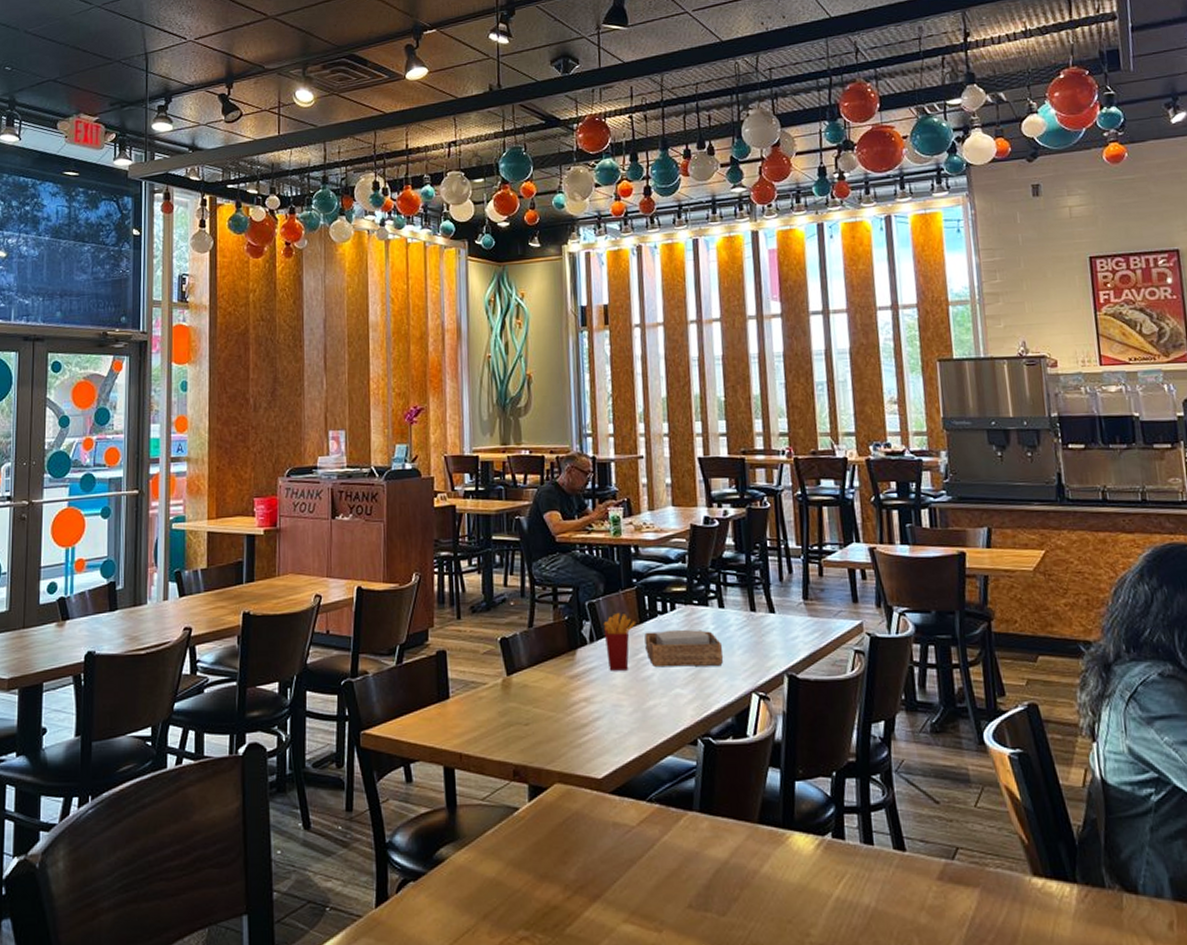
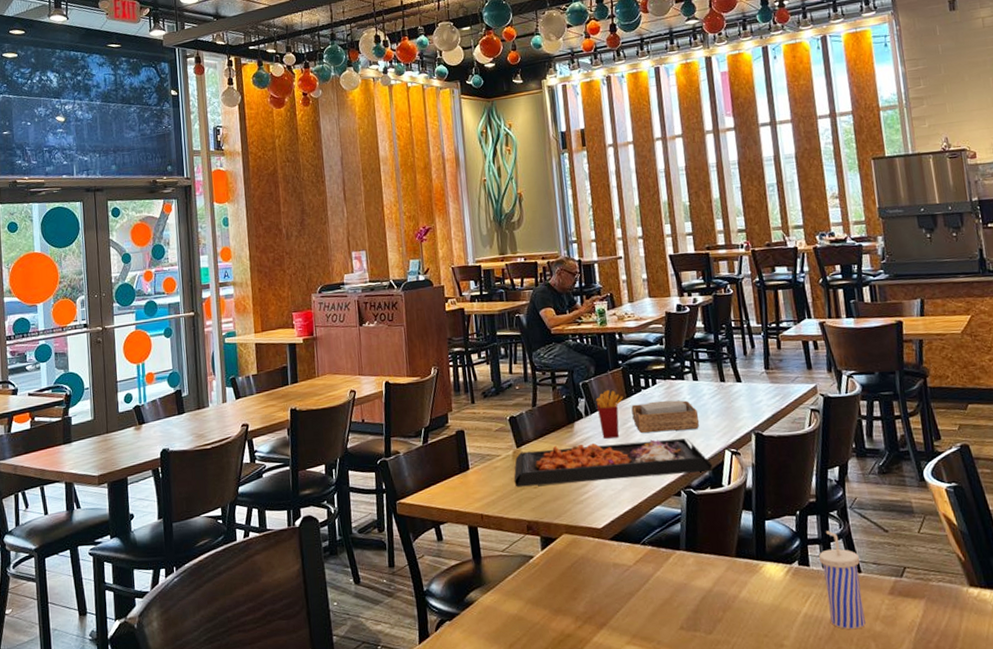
food tray: none [501,675,737,723] -> present [514,438,713,488]
beverage cup: none [857,798,908,921] -> present [819,531,866,630]

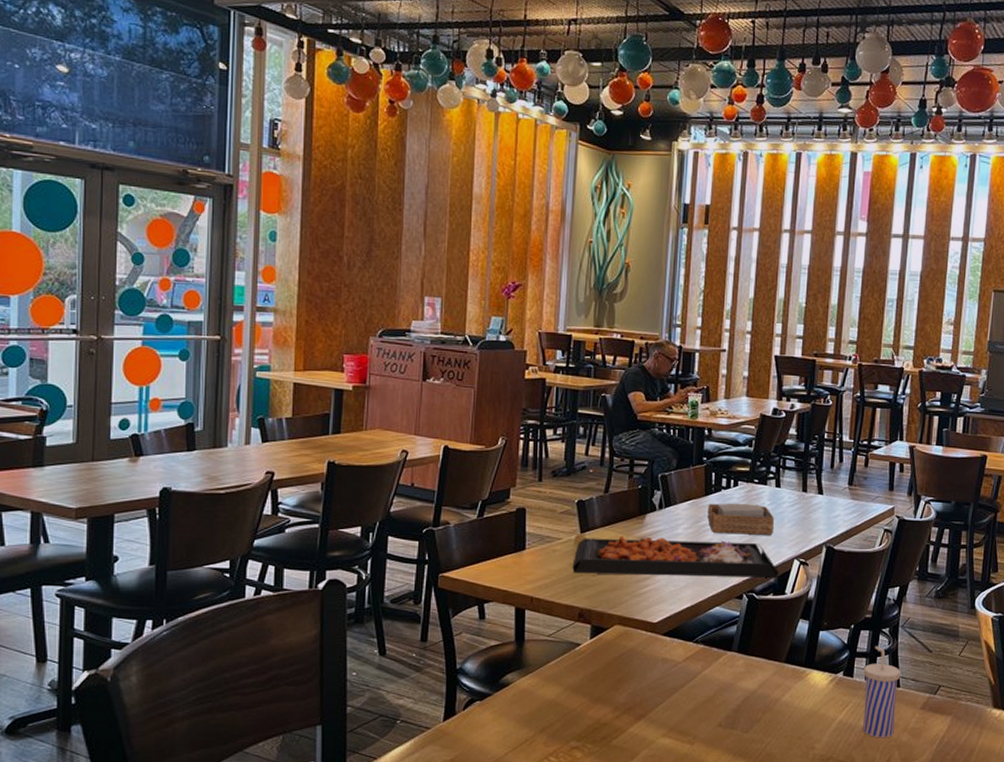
french fries: present [595,389,624,439] -> none [672,485,702,535]

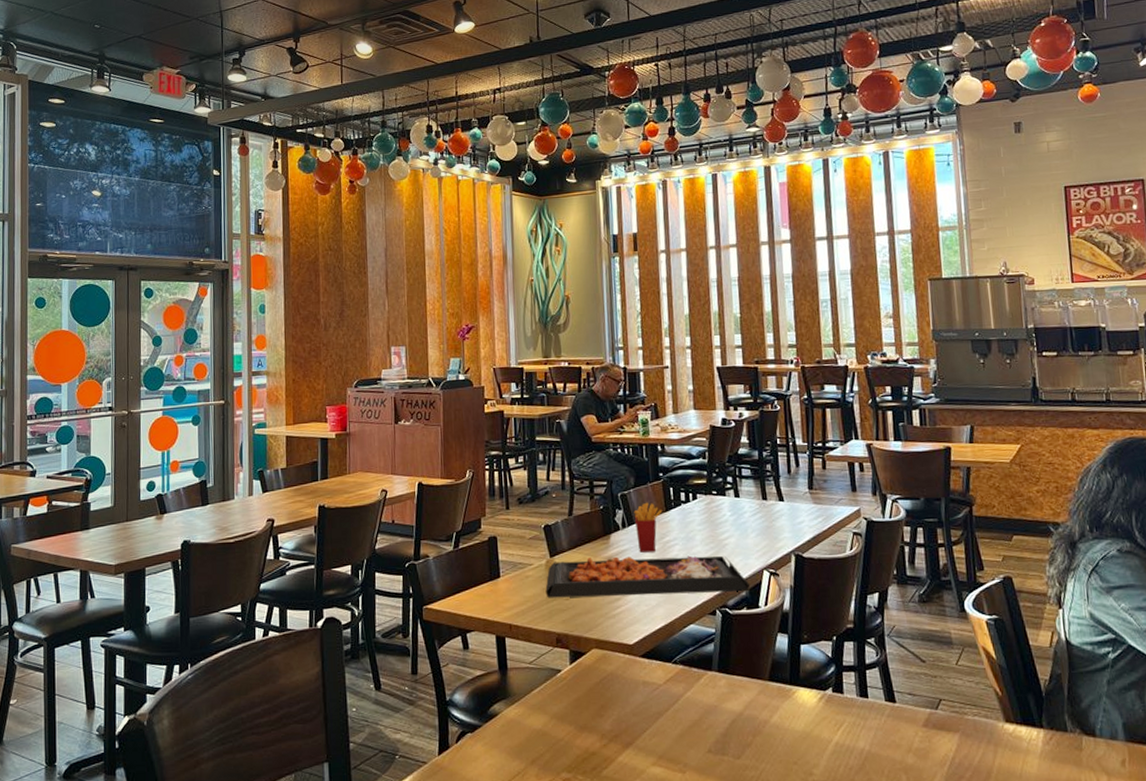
french fries: none [672,485,702,535] -> present [634,502,663,553]
napkin holder: present [707,503,775,536] -> none [670,516,739,549]
beverage cup: present [863,646,901,738] -> none [854,658,898,761]

